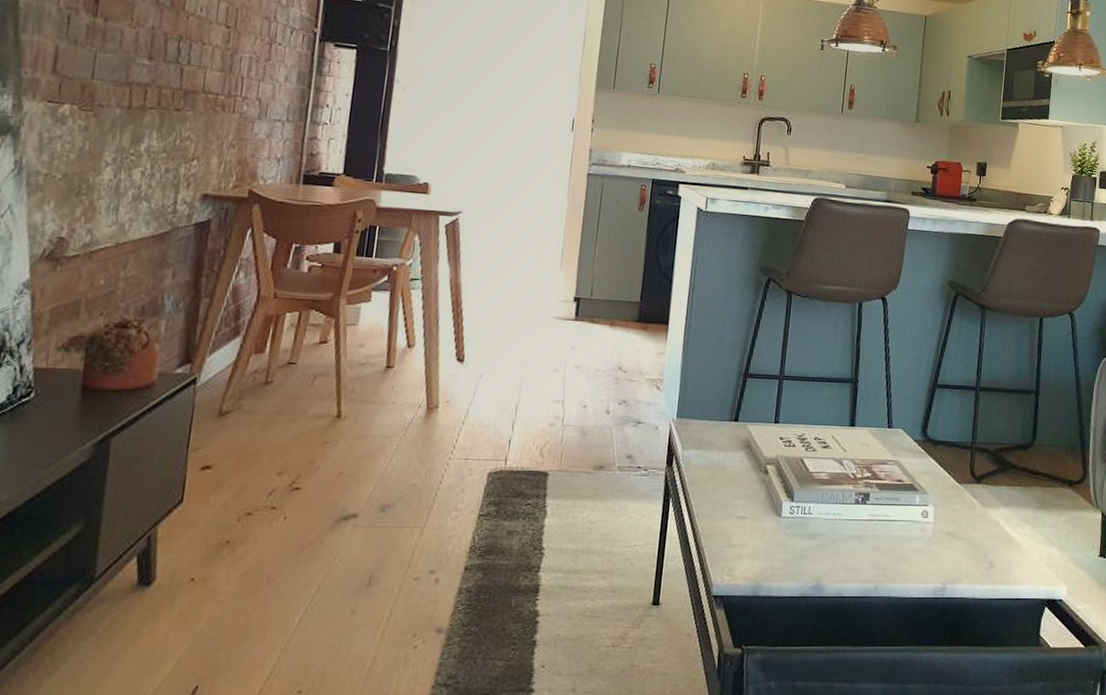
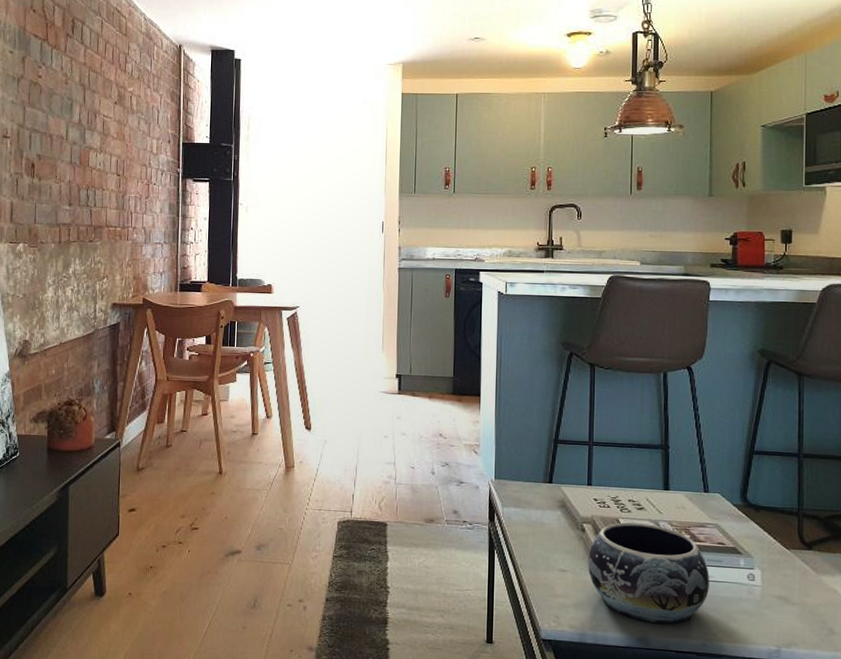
decorative bowl: none [767,461,886,568] -> present [588,522,709,624]

